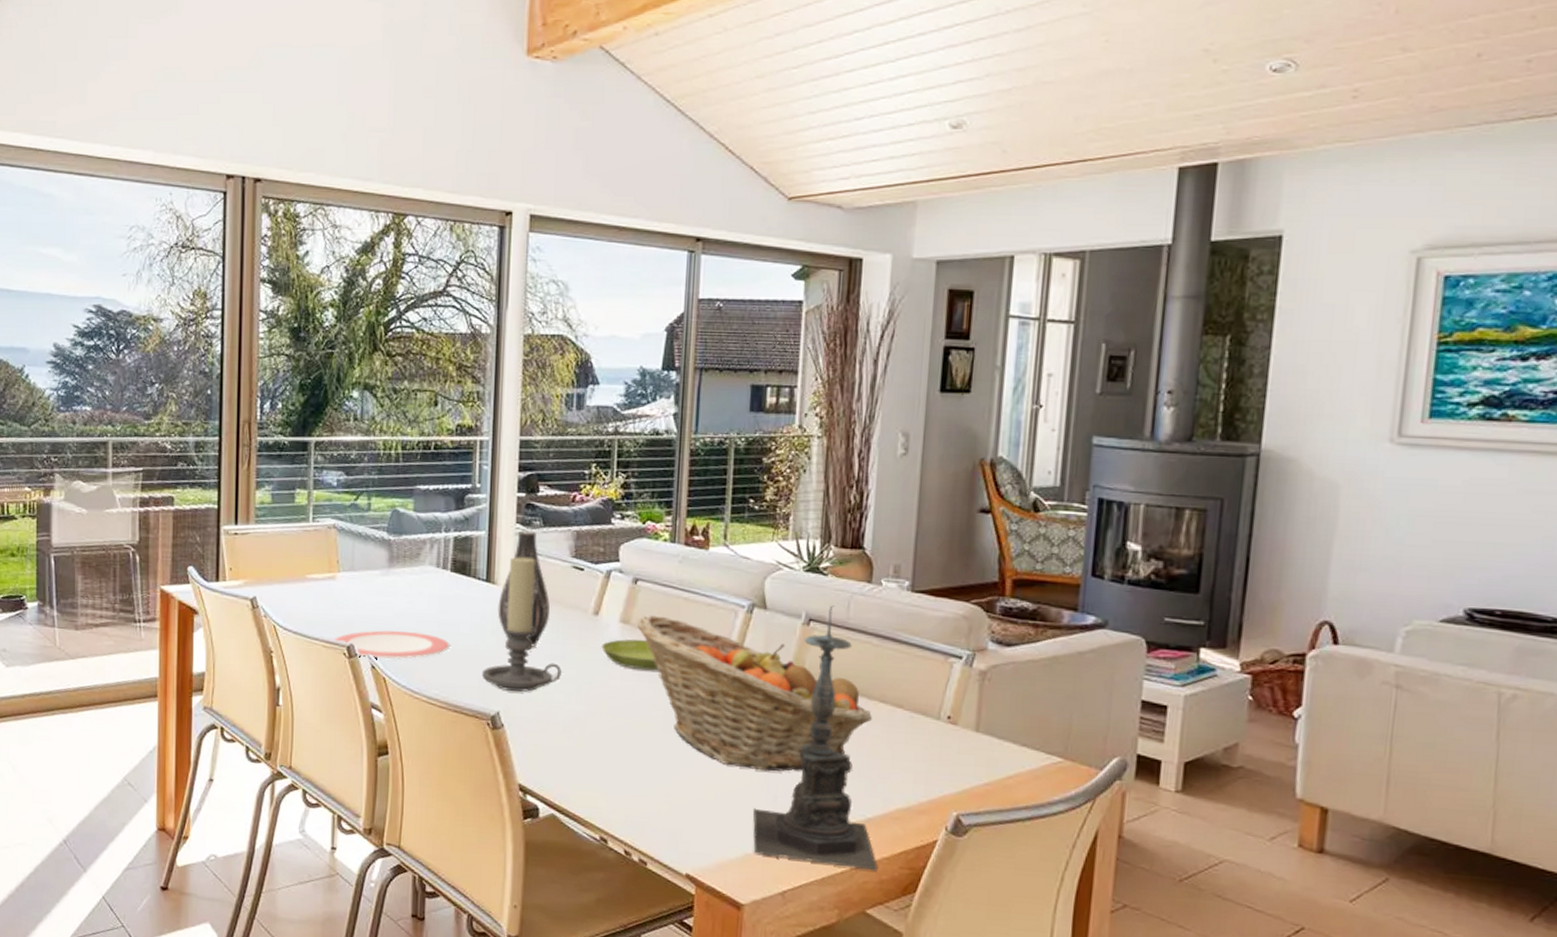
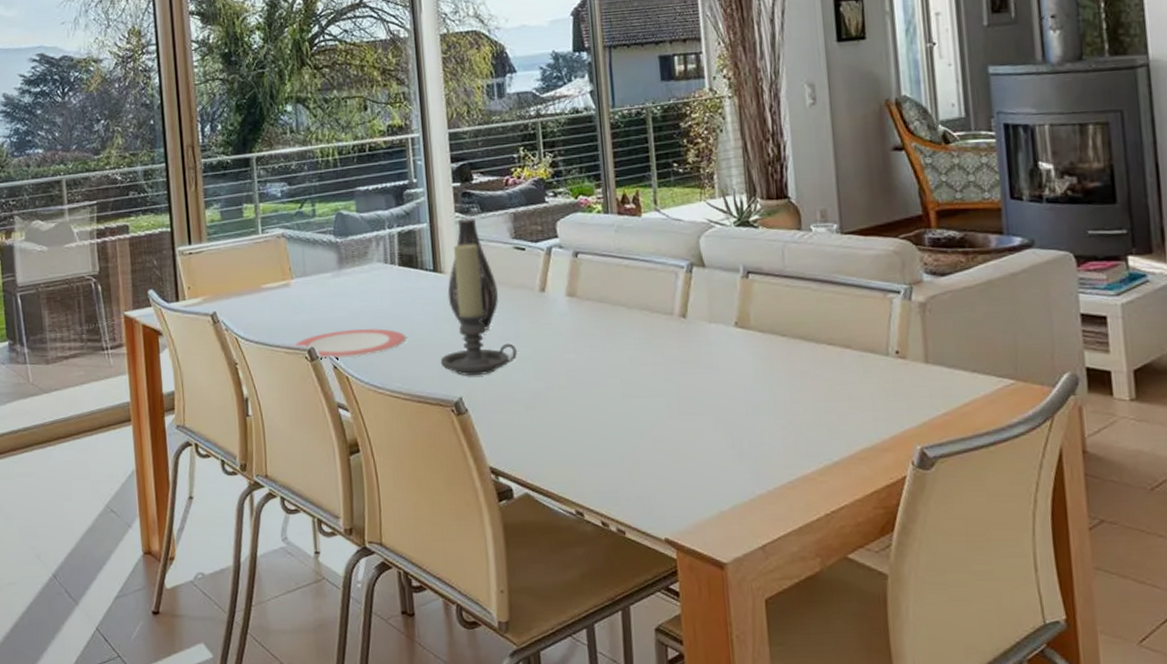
saucer: present [601,639,659,671] -> none [552,310,610,341]
fruit basket: present [637,615,872,772] -> none [583,285,823,426]
candle holder: present [753,605,879,871] -> none [722,256,853,515]

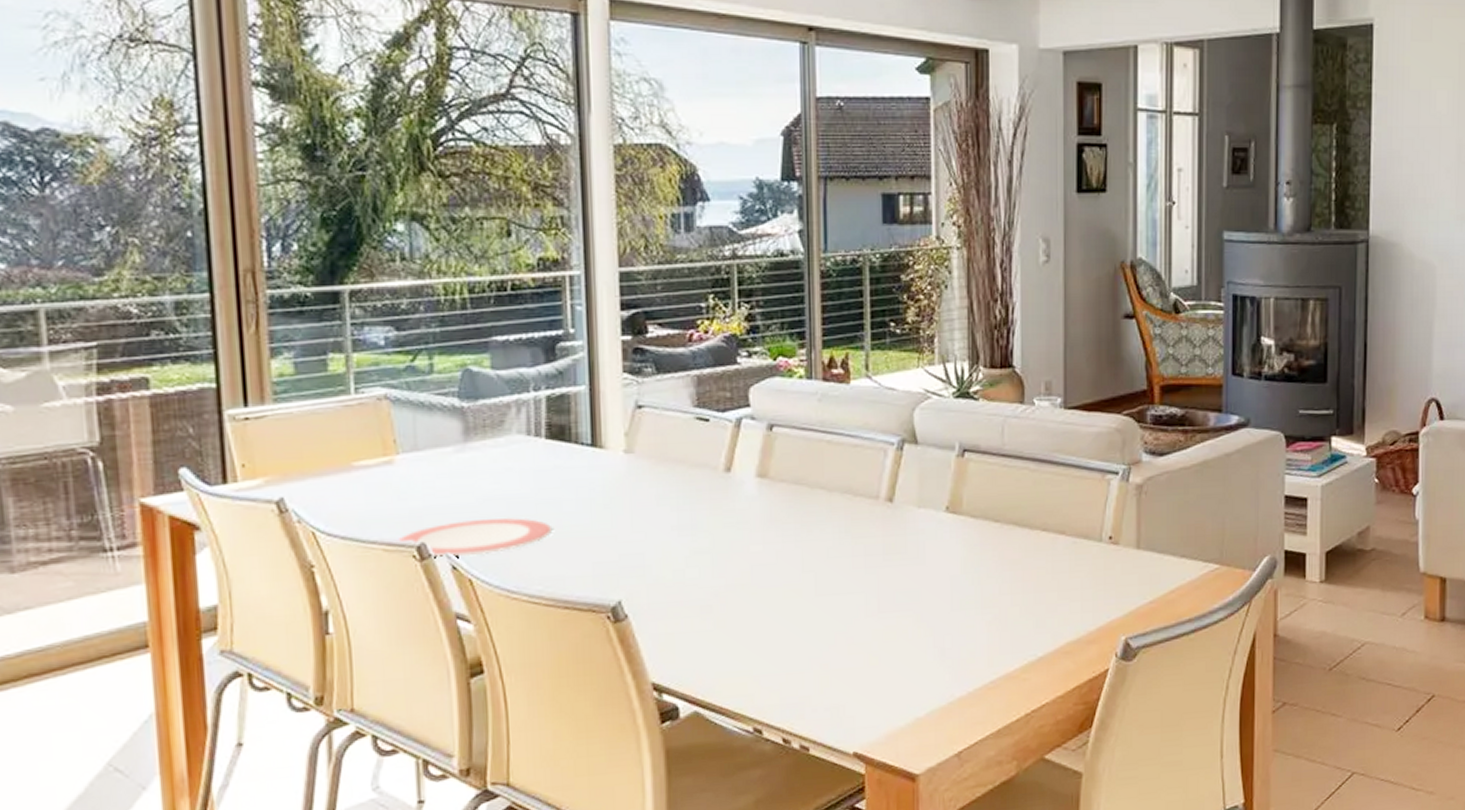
candle holder: present [440,243,517,375] -> none [595,411,693,574]
vase: present [447,218,499,330] -> none [608,380,674,518]

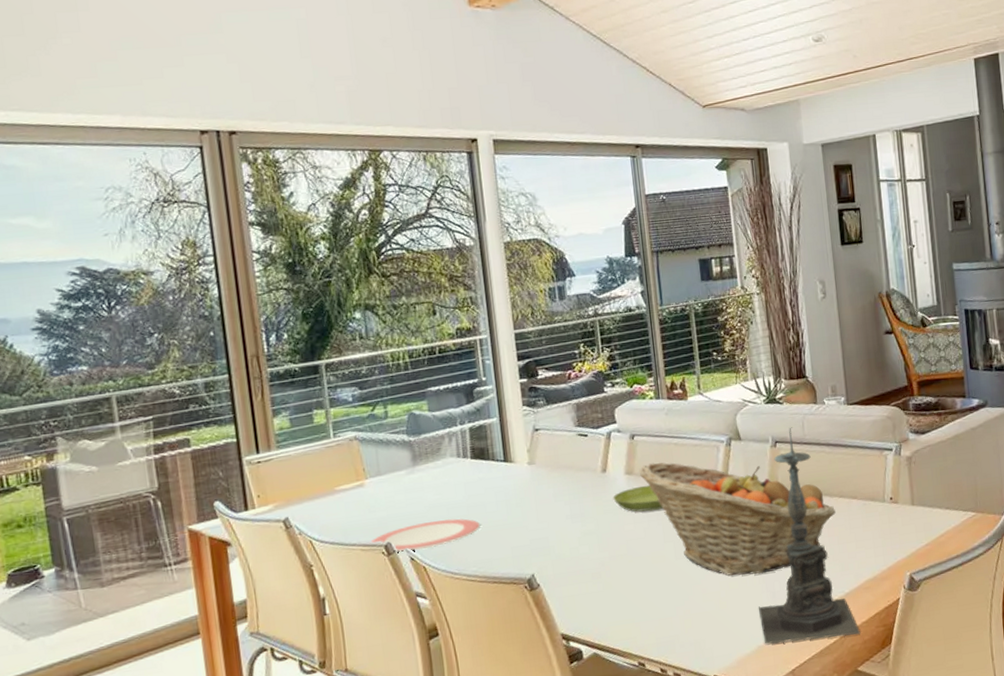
saucer: none [737,493,805,529] -> present [613,485,664,512]
fruit basket: none [776,464,1035,624] -> present [639,462,836,576]
candle holder: none [921,432,1054,717] -> present [759,427,861,644]

